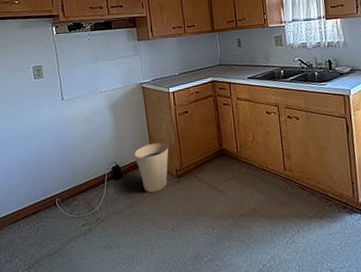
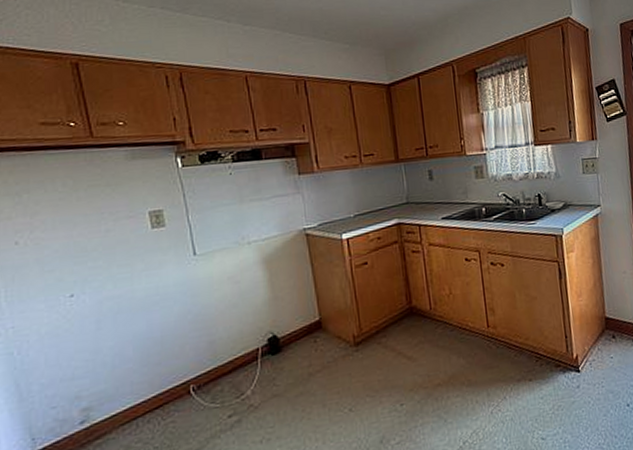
trash can: present [134,142,169,192] -> none [297,303,344,367]

